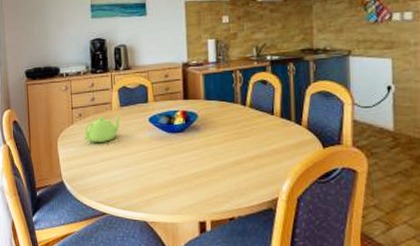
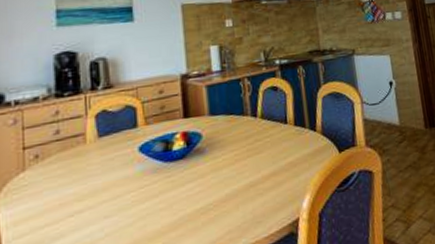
teapot: present [83,114,121,142] -> none [41,147,100,192]

